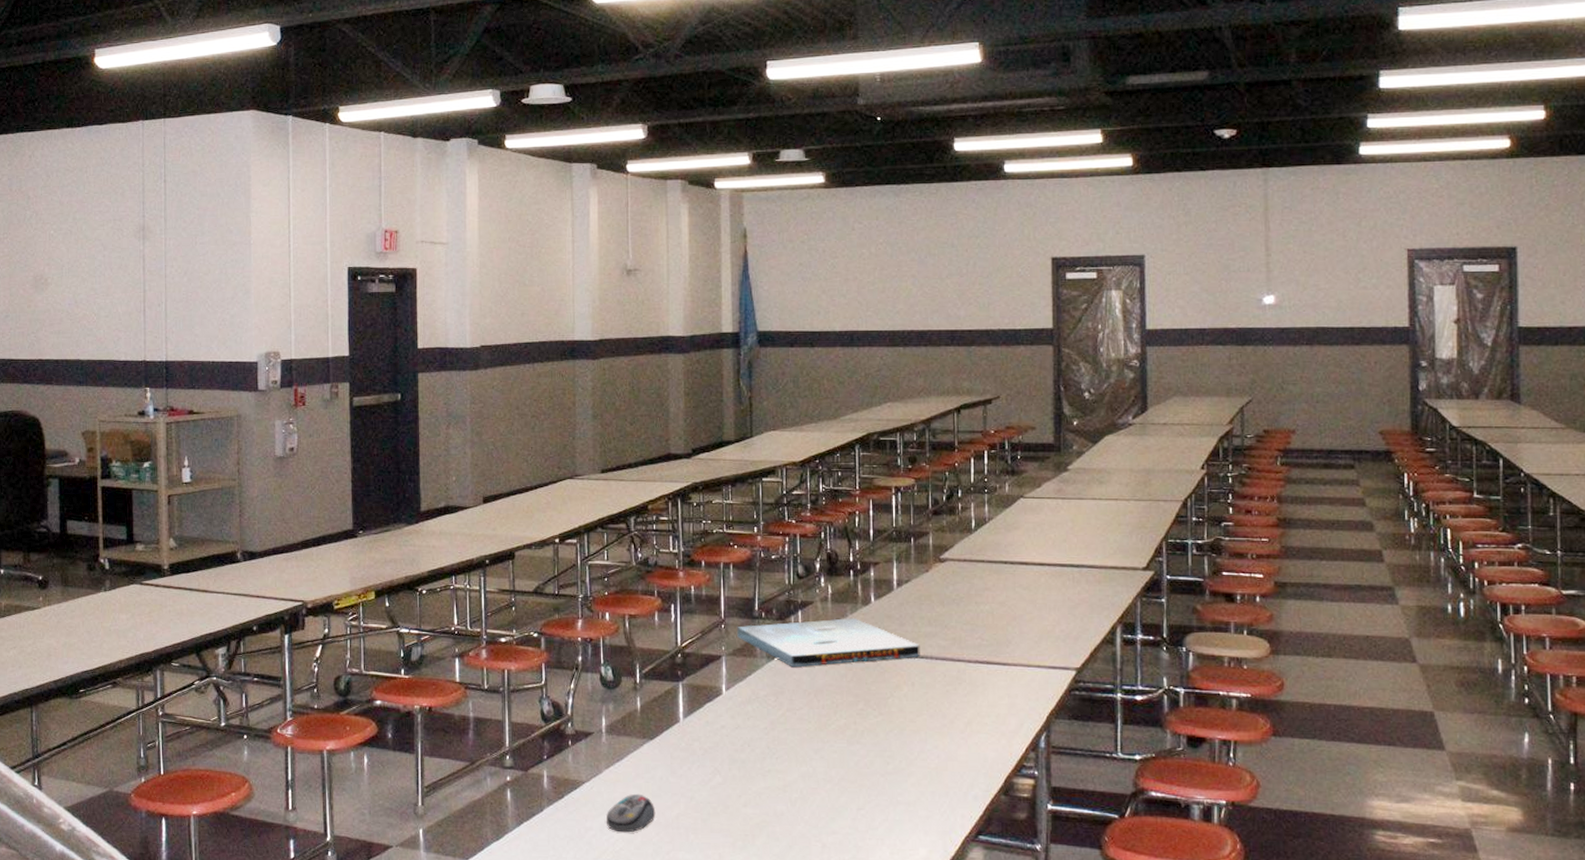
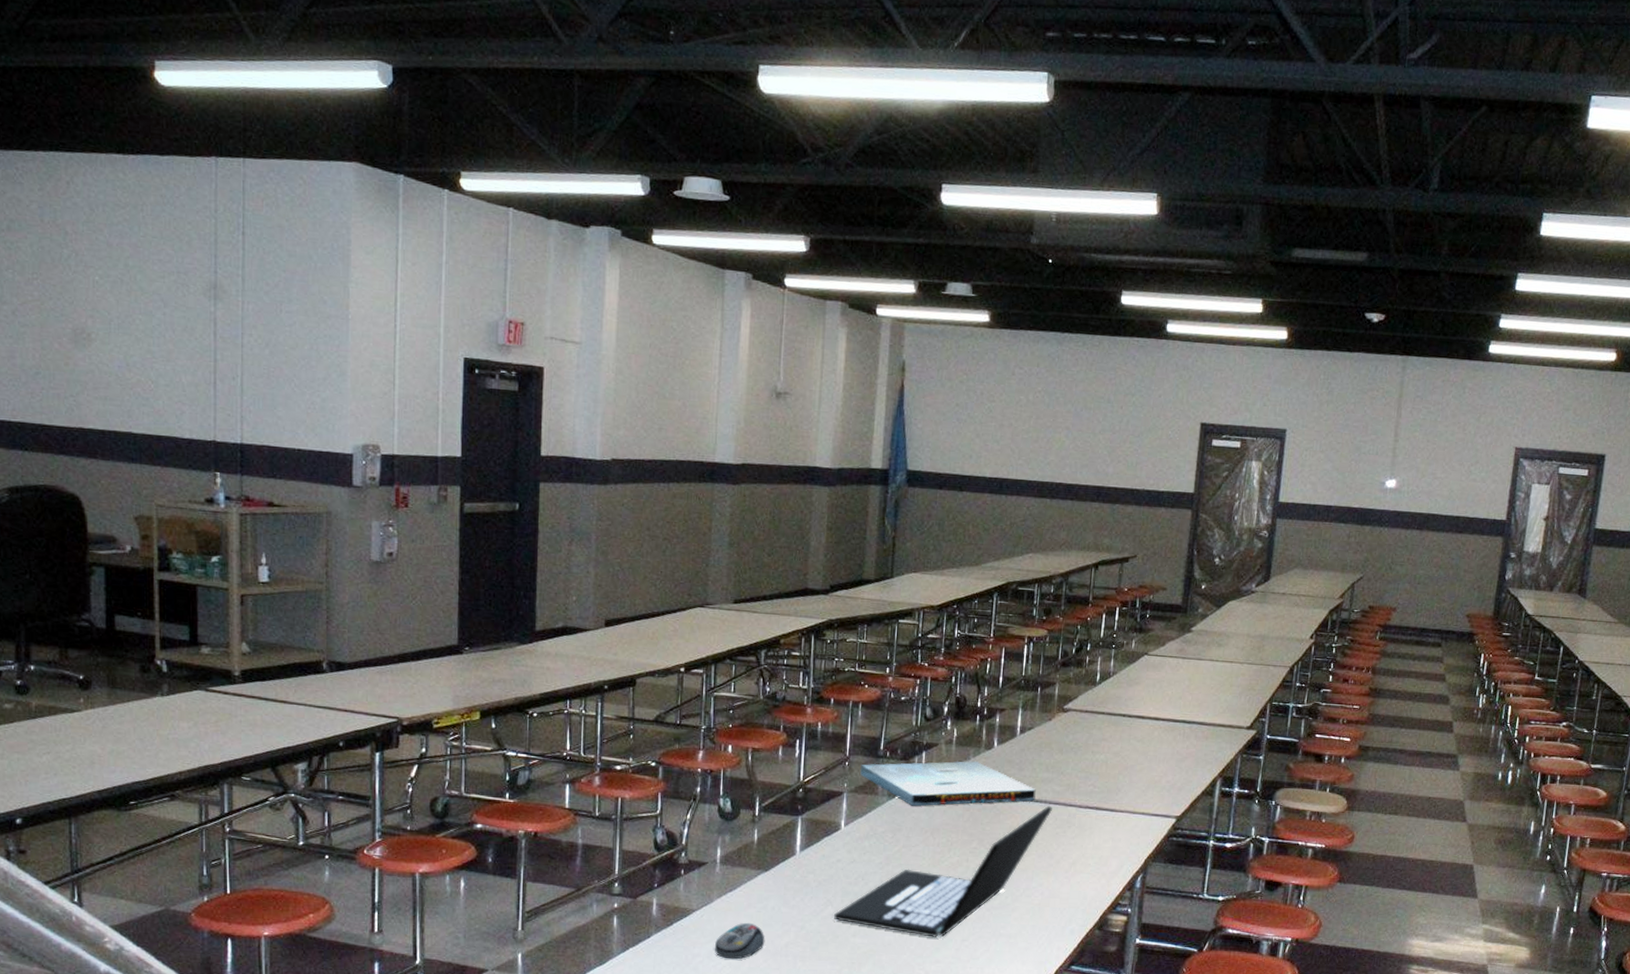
laptop: none [723,661,939,806] -> present [834,805,1052,937]

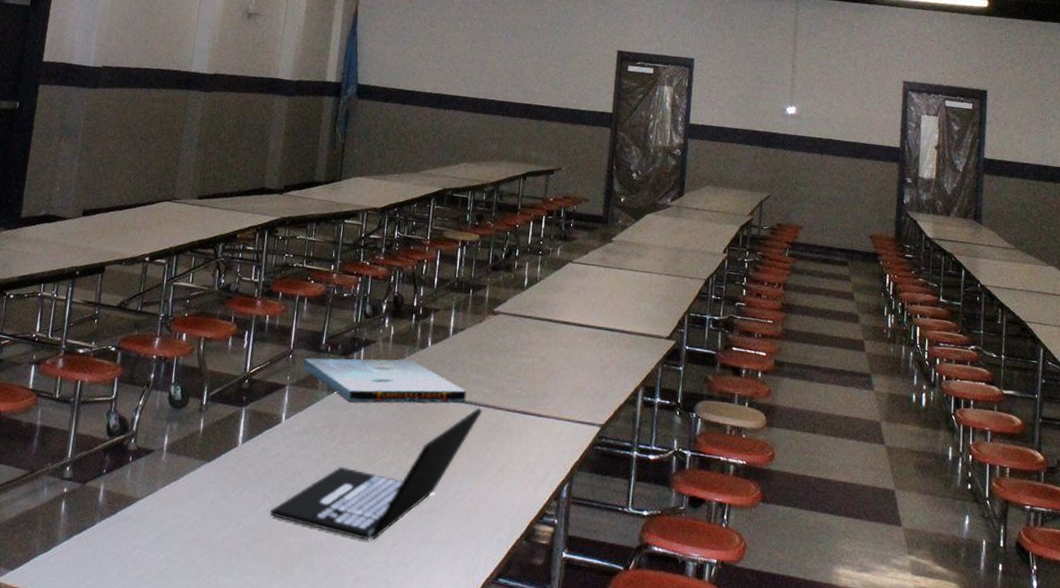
computer mouse: present [715,922,765,960] -> none [154,514,203,553]

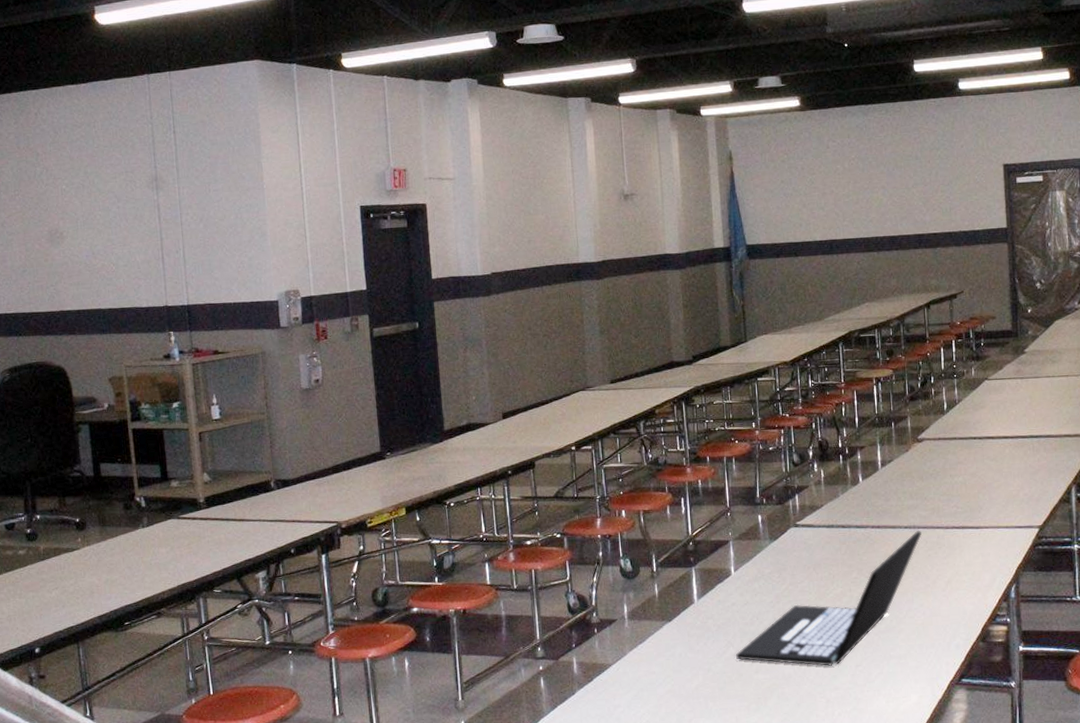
board game: present [302,358,467,403] -> none [741,498,904,546]

